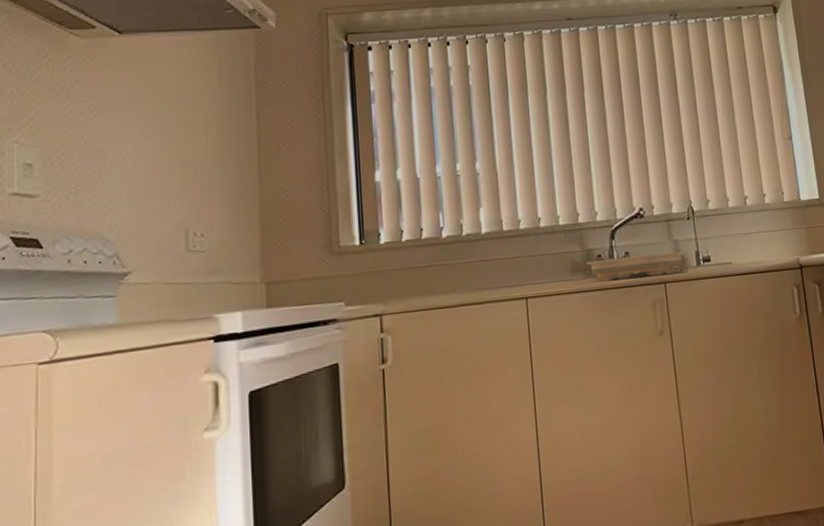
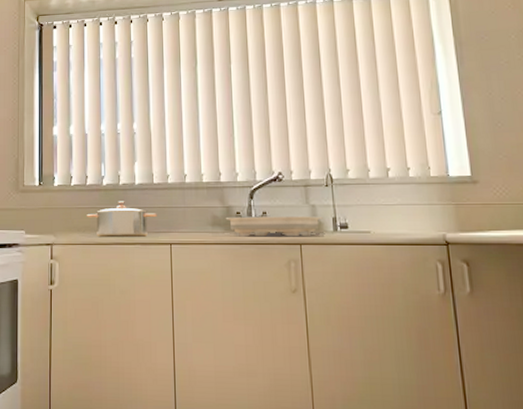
cooking pot: none [424,254,510,300] -> present [87,201,158,238]

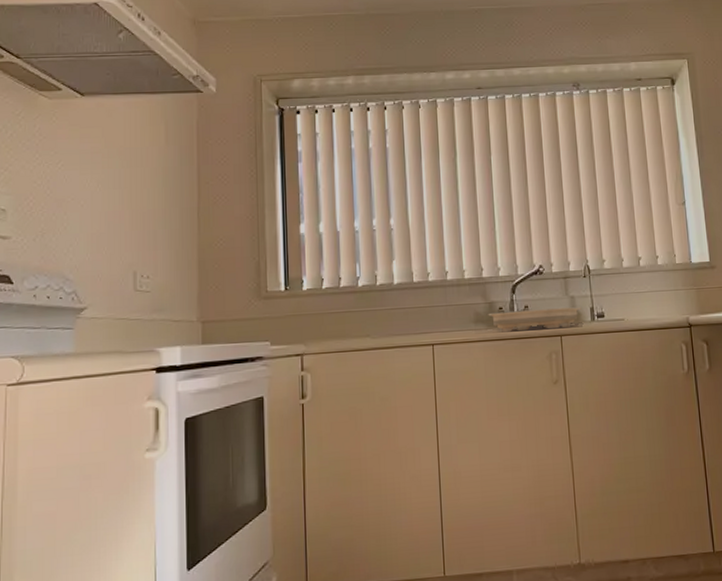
cooking pot: present [87,201,158,238] -> none [341,302,419,344]

